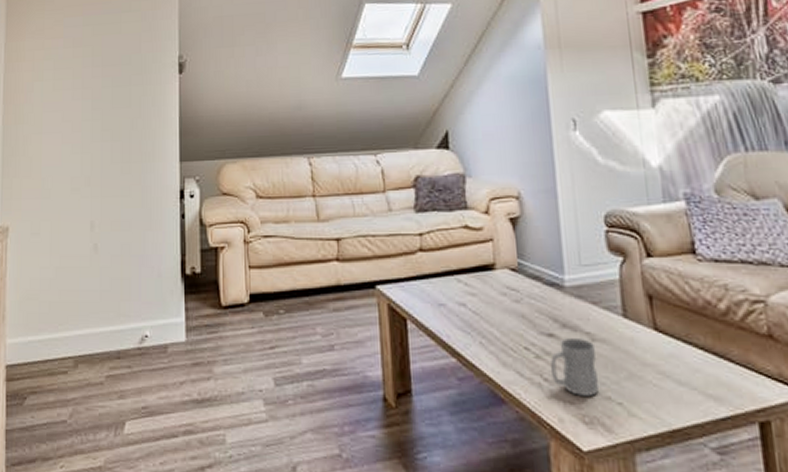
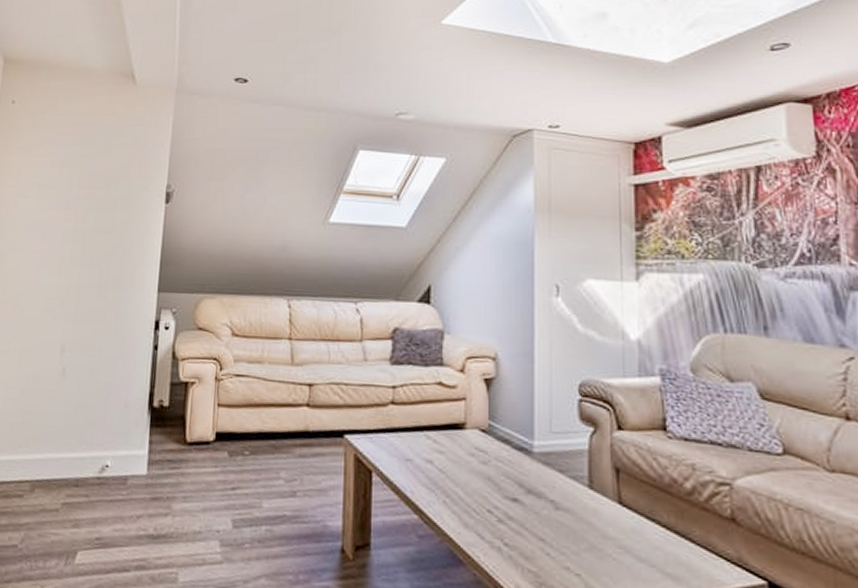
mug: present [550,338,599,396] -> none [511,504,558,565]

